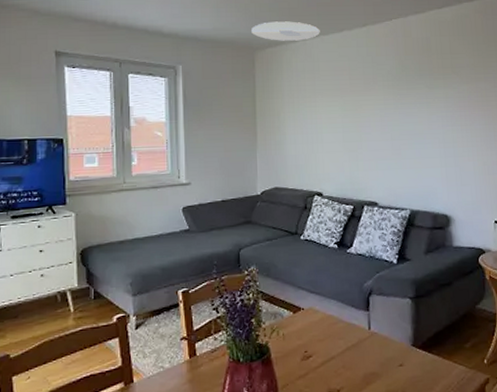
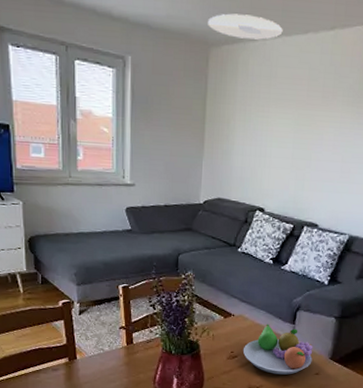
fruit bowl: none [317,314,394,372] -> present [242,324,313,375]

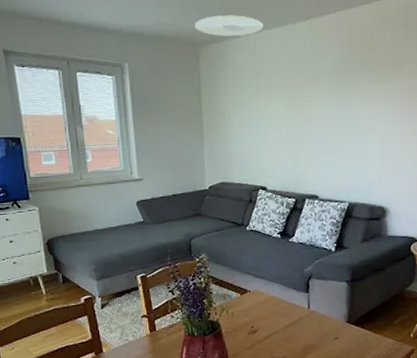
fruit bowl: present [242,324,313,375] -> none [262,295,330,344]

